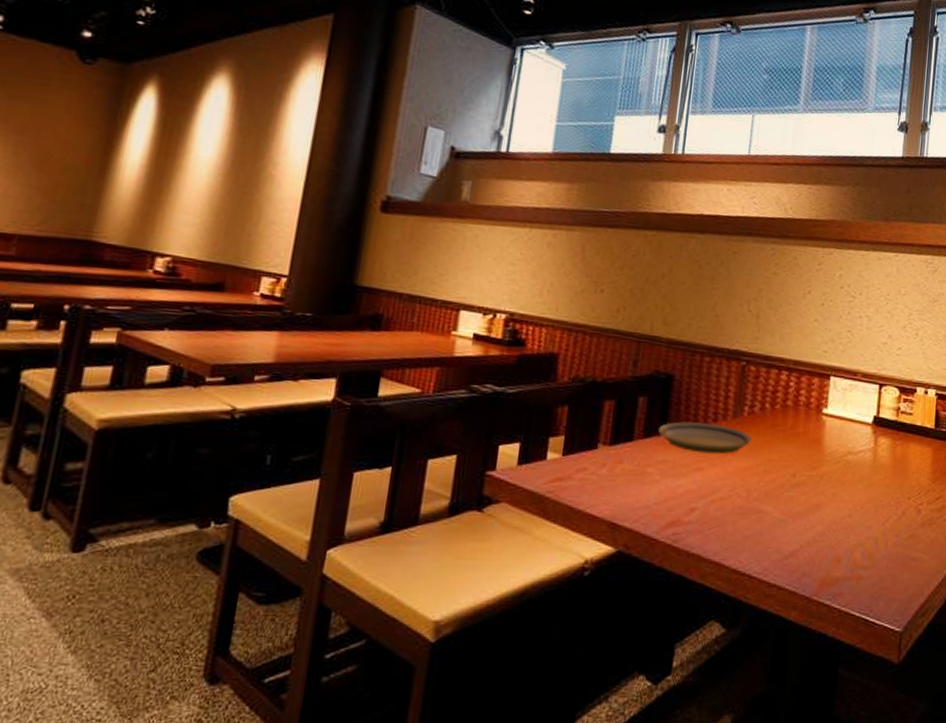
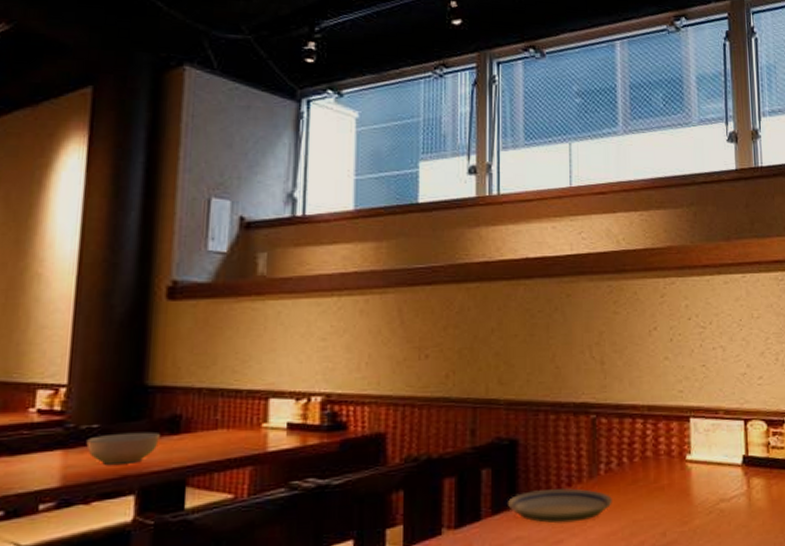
bowl: none [299,323,364,351] -> present [86,431,161,465]

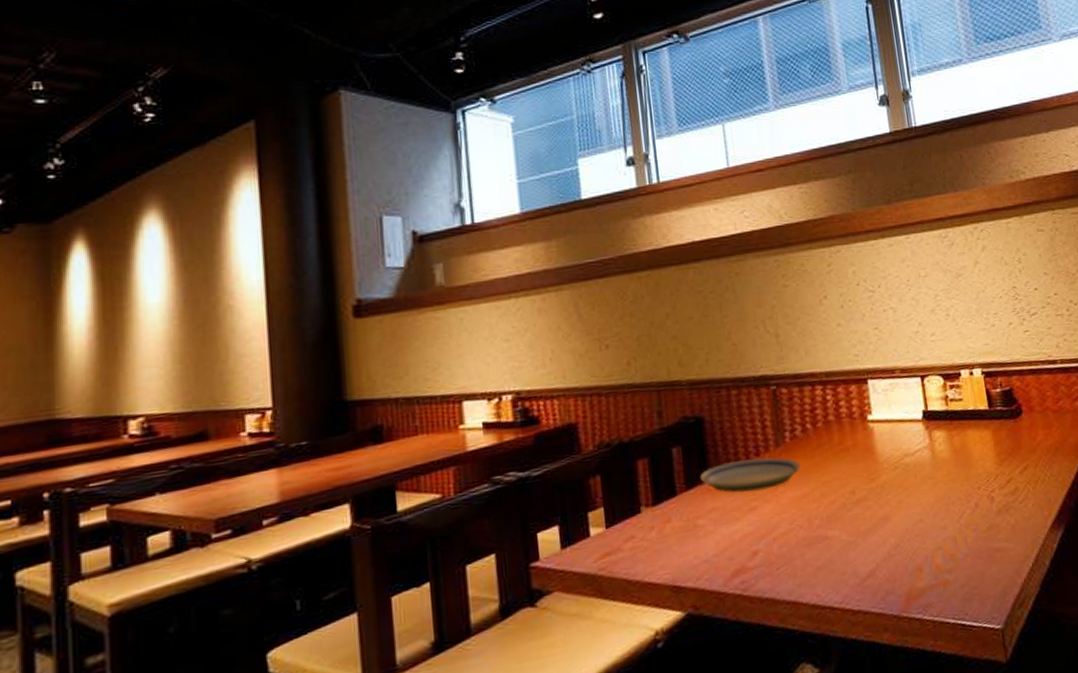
bowl: present [86,431,161,465] -> none [298,443,366,478]

